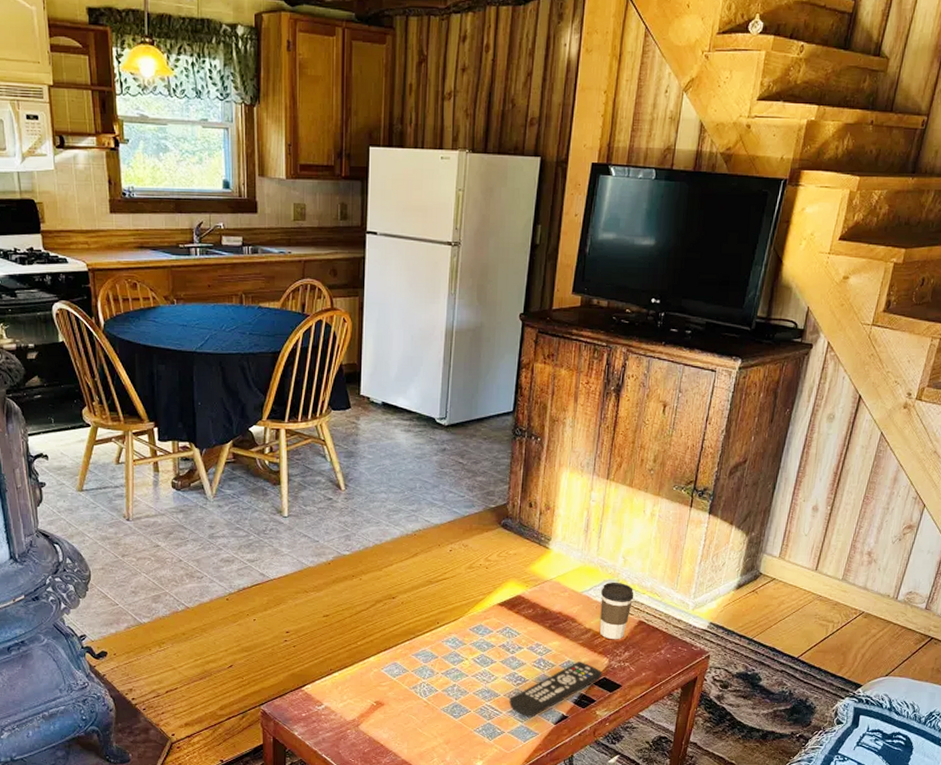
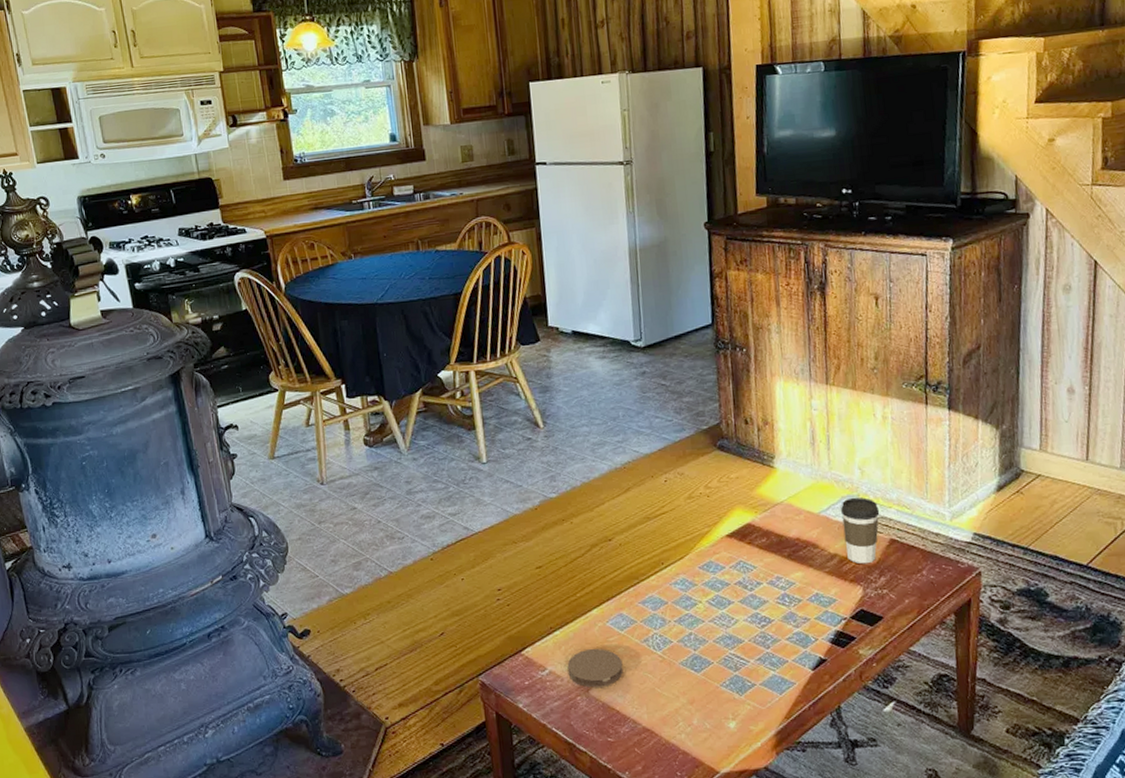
coaster: none [342,690,391,724] -> present [567,648,624,688]
remote control: present [509,662,603,718] -> none [756,593,859,665]

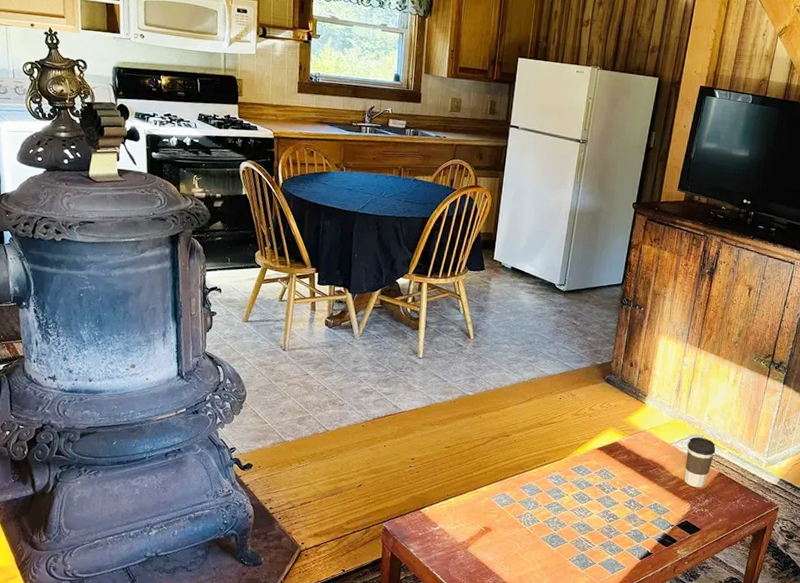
coaster: present [567,648,624,688] -> none [454,516,498,547]

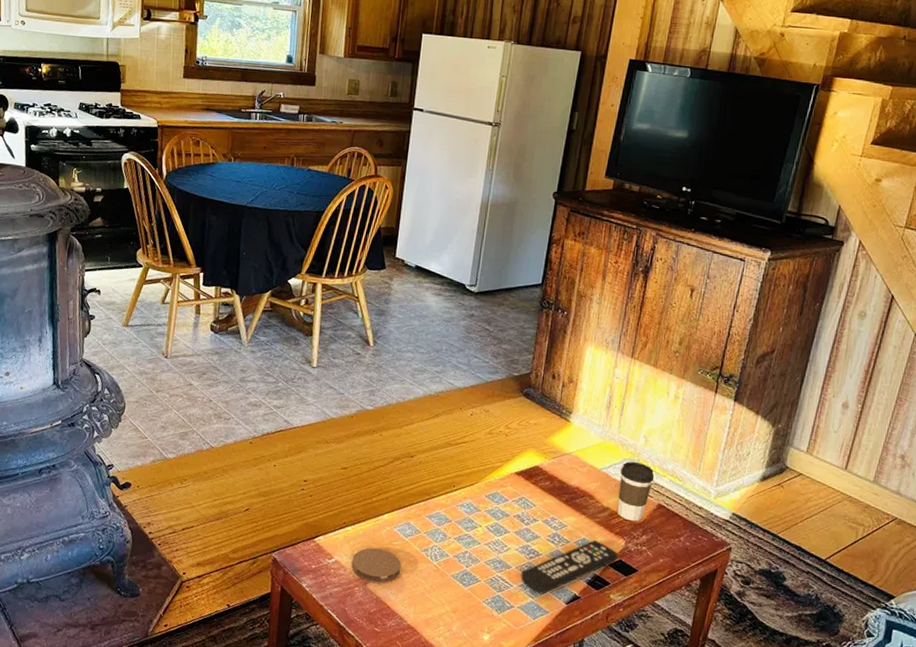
coaster: none [454,516,498,547] -> present [351,548,401,584]
remote control: none [601,505,685,552] -> present [521,540,619,594]

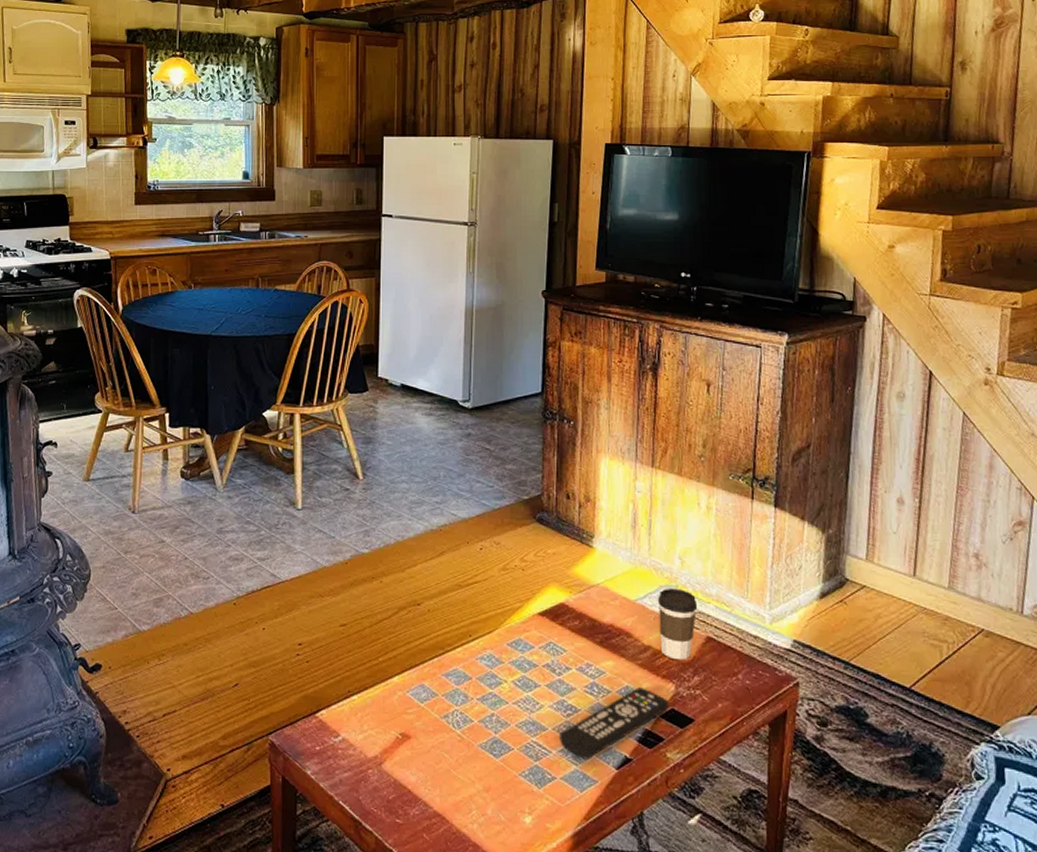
coaster: present [351,548,401,584] -> none [361,718,419,762]

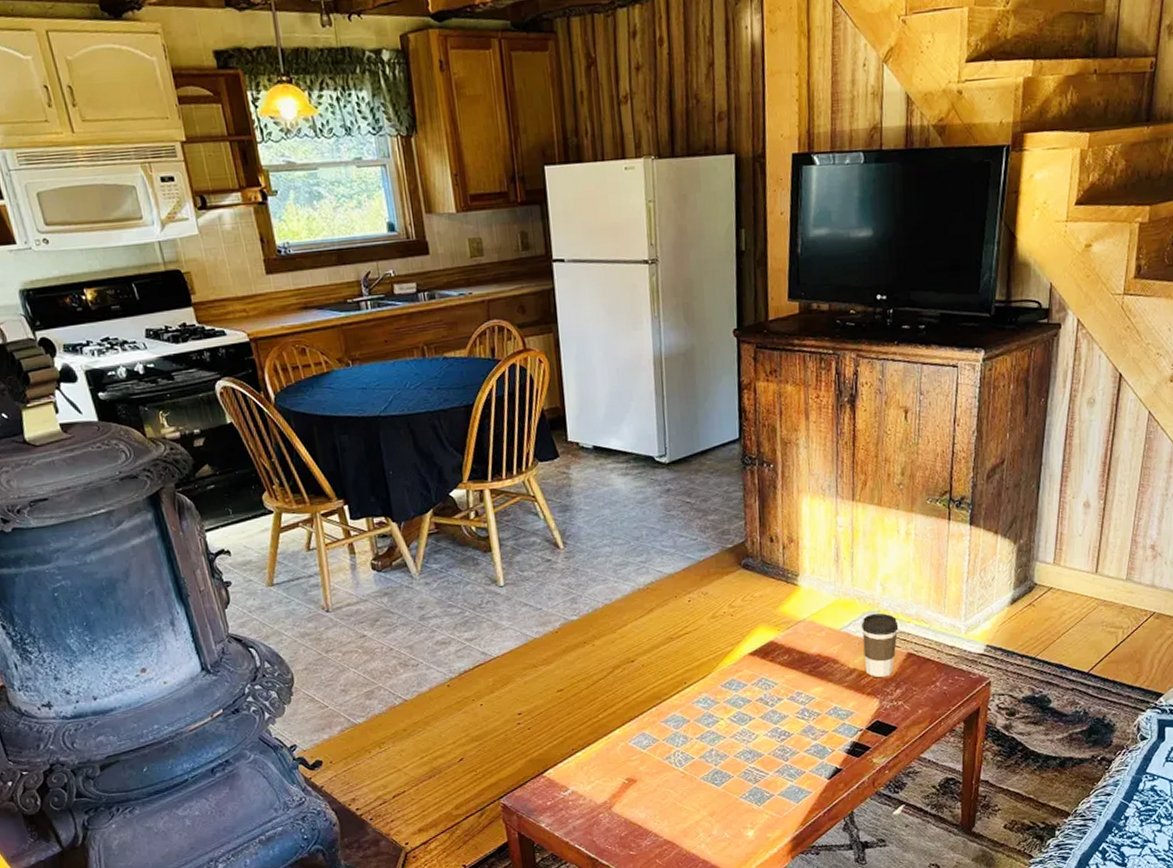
remote control: present [559,687,670,759] -> none [775,706,875,776]

